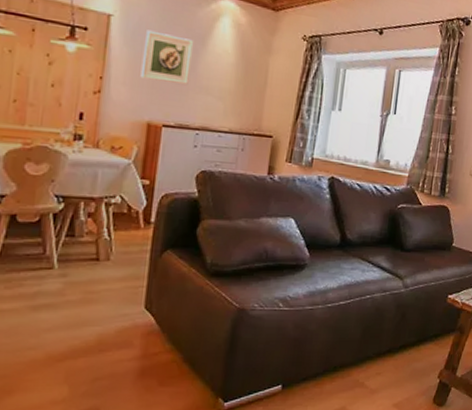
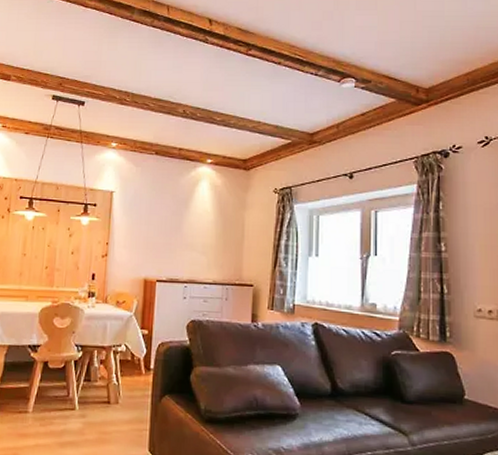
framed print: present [140,30,194,86] -> none [137,200,179,244]

